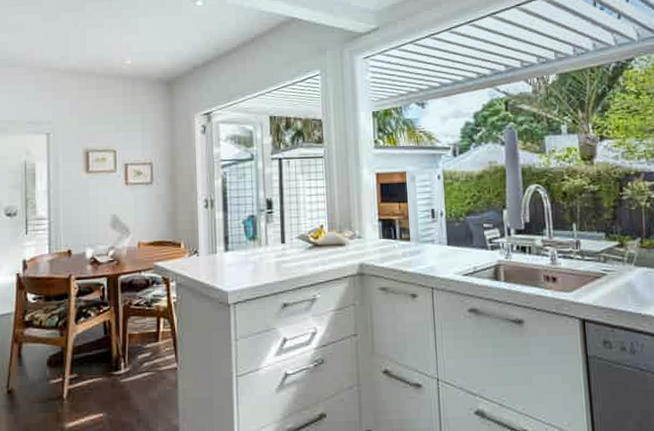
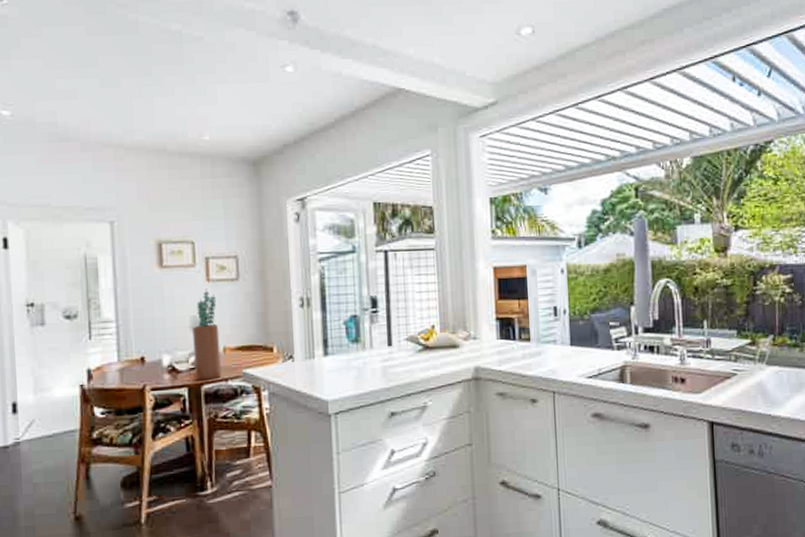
vase: none [112,191,136,272] -> present [192,288,222,382]

